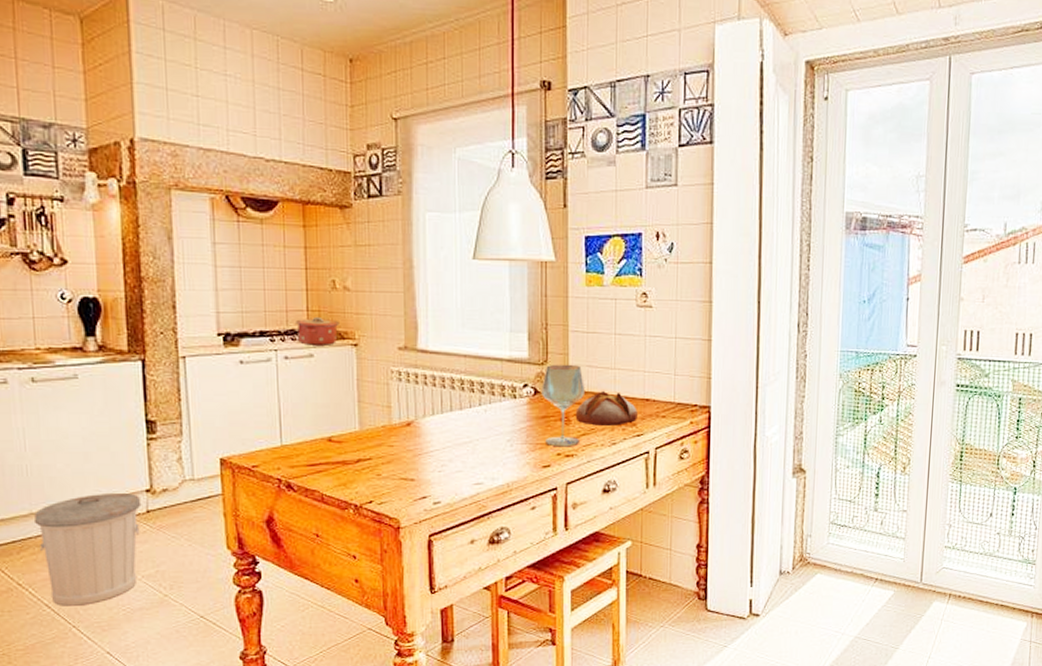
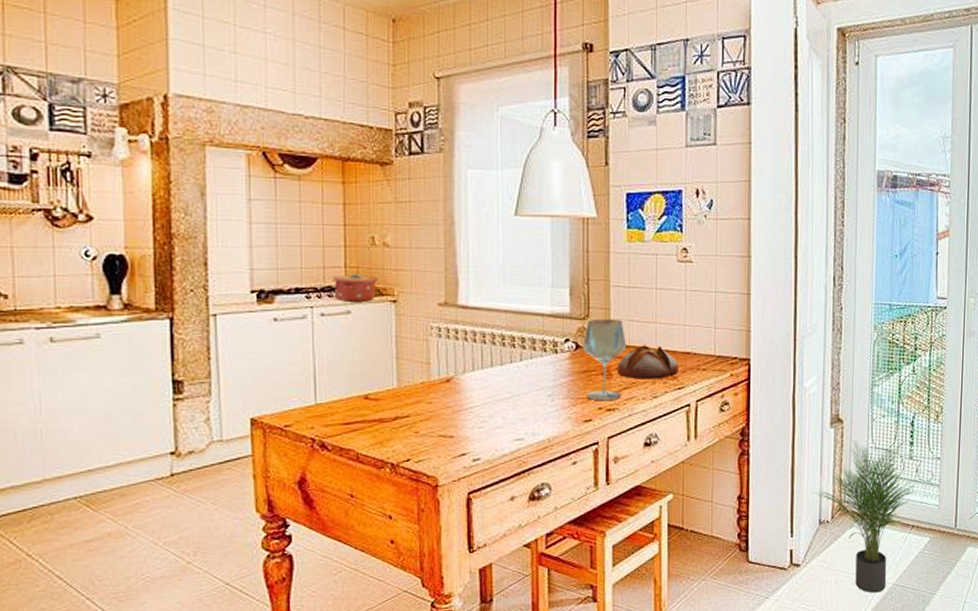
trash can: present [33,492,142,606] -> none [47,455,165,577]
potted plant: none [773,490,882,645] -> present [813,439,917,593]

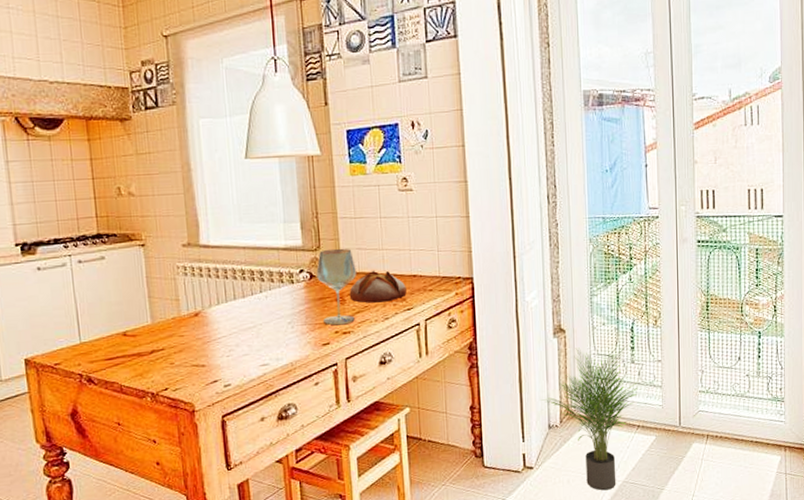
casserole: present [333,273,378,302] -> none [86,221,127,249]

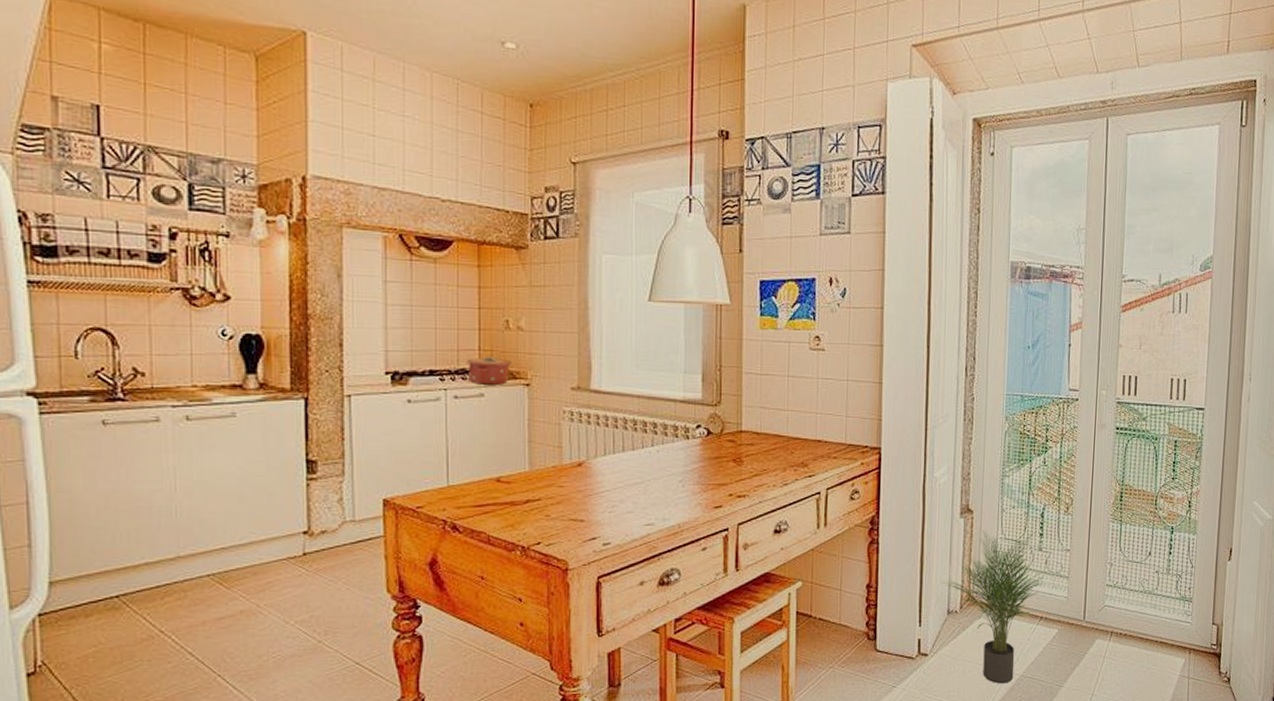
casserole: none [86,221,127,249] -> present [467,356,512,385]
wine glass: present [316,248,357,326] -> none [714,405,759,488]
bread: present [349,270,407,303] -> none [748,433,809,466]

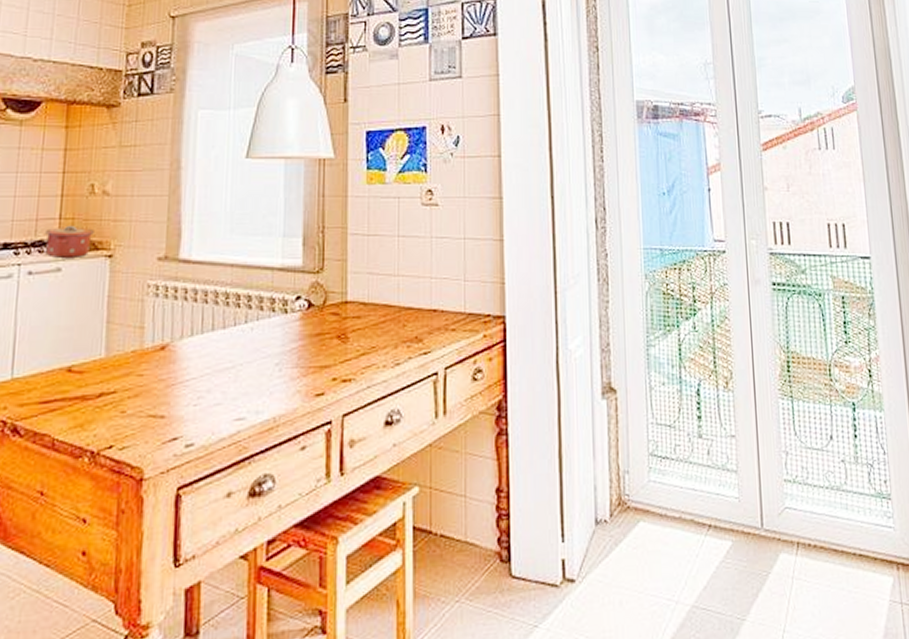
potted plant: present [942,530,1046,684] -> none [586,414,710,619]

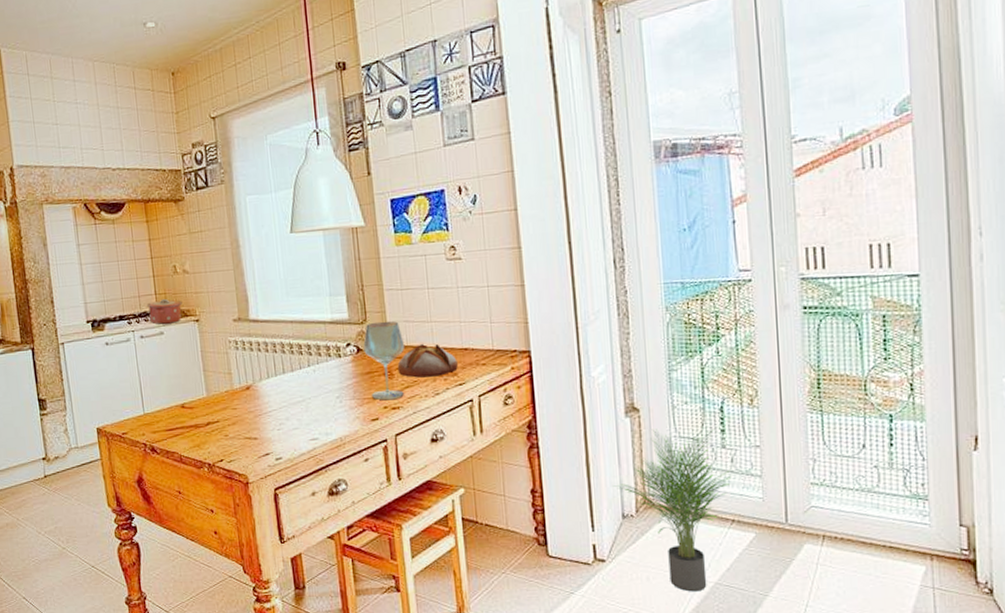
wine glass: none [316,271,366,371] -> present [363,321,405,401]
bread: none [354,302,424,343] -> present [397,343,458,378]
potted plant: none [586,414,710,619] -> present [612,428,733,592]

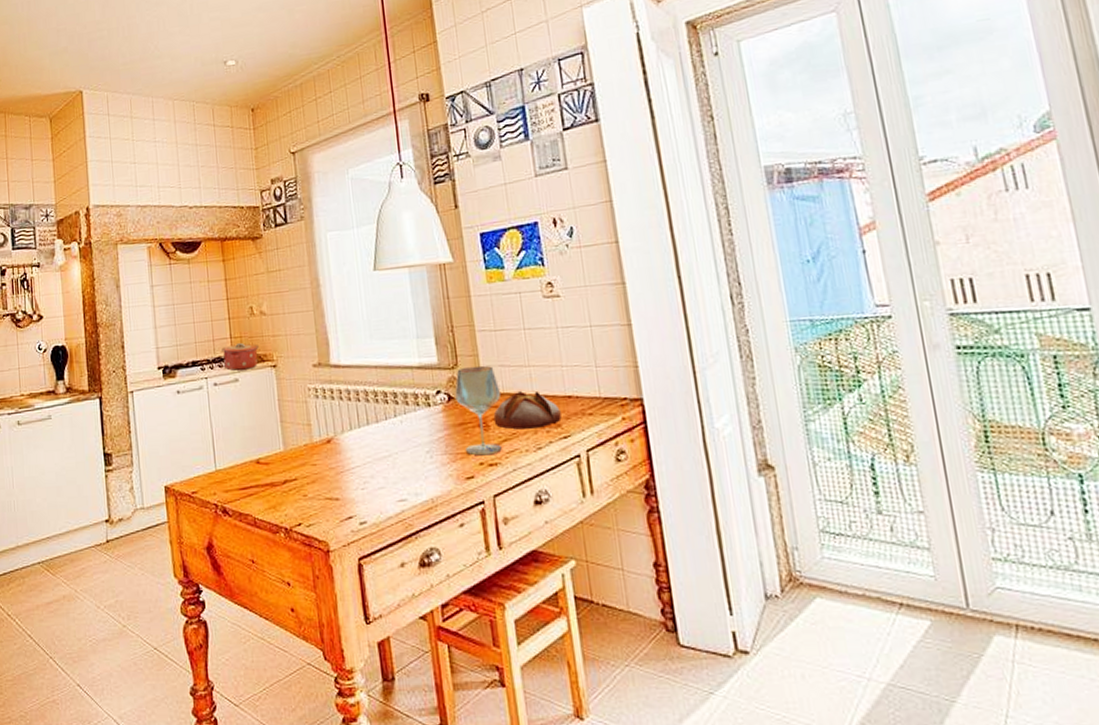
potted plant: present [612,428,733,592] -> none [750,490,895,695]

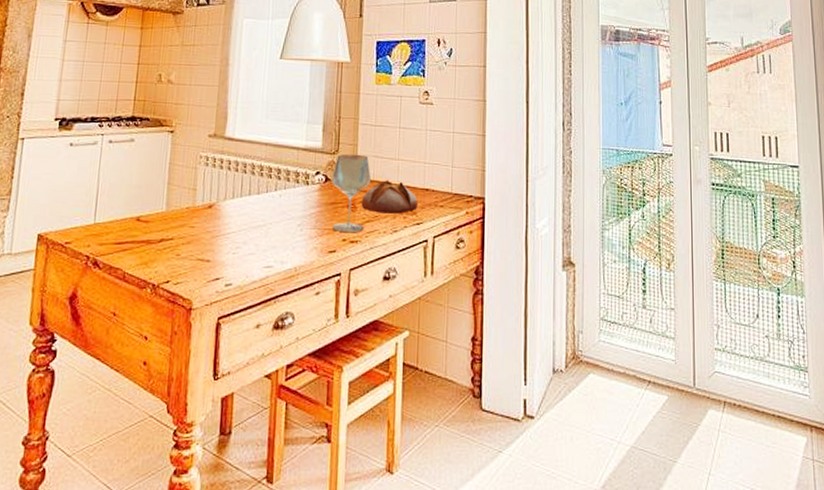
casserole: present [222,342,259,371] -> none [123,105,160,132]

